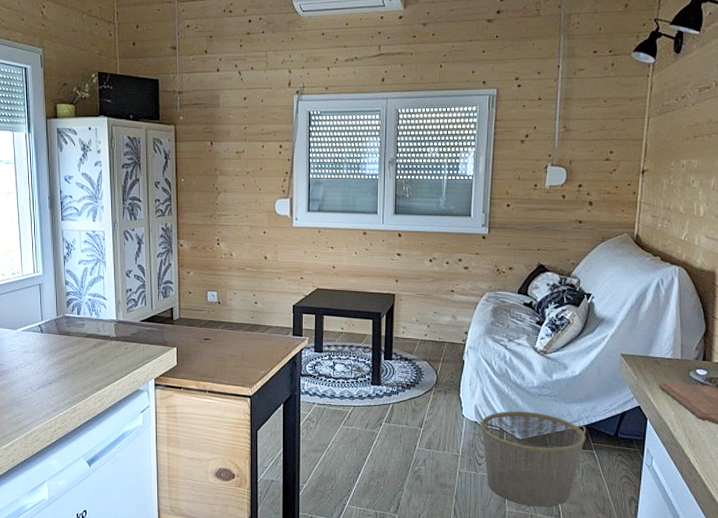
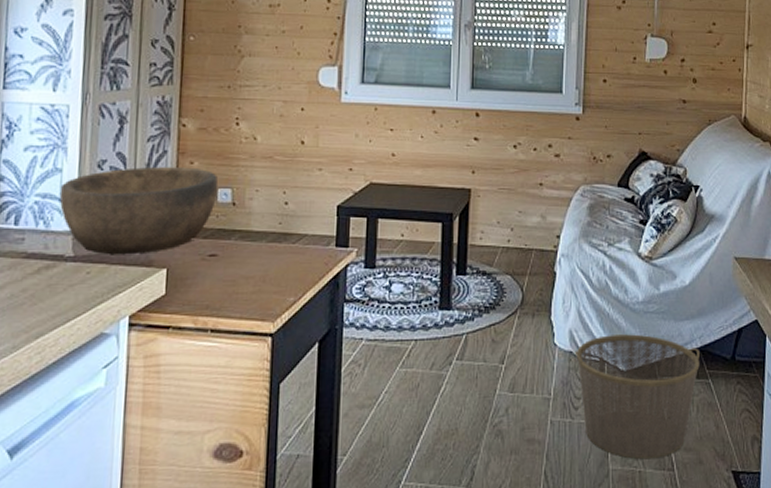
bowl: none [103,276,208,337] -> present [59,167,219,255]

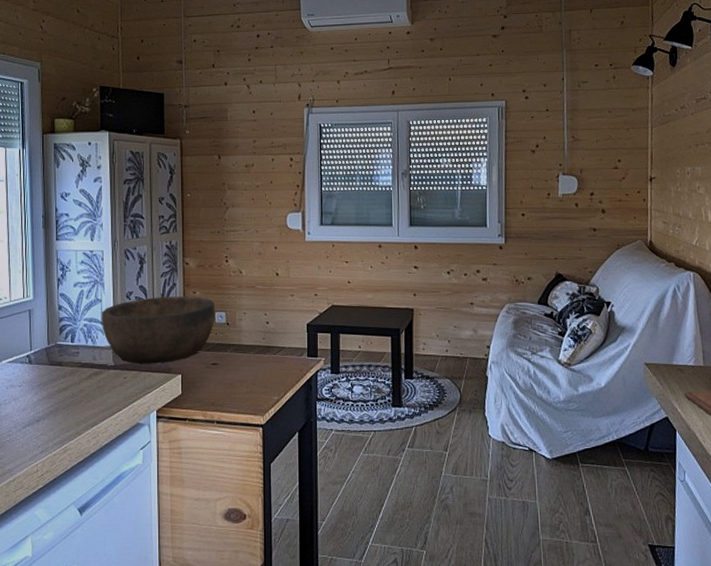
basket: present [574,334,700,460] -> none [506,428,617,533]

